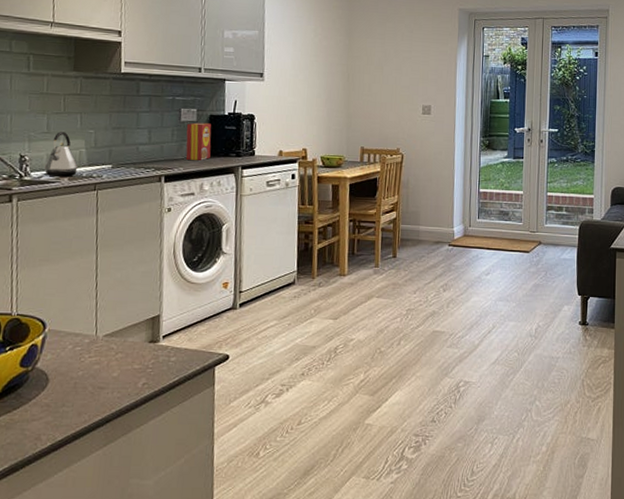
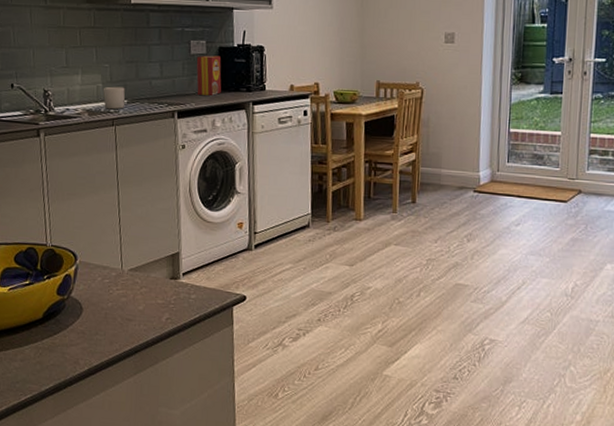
kettle: present [44,132,79,178] -> none [66,66,97,113]
mug: none [85,151,110,175] -> present [102,86,126,110]

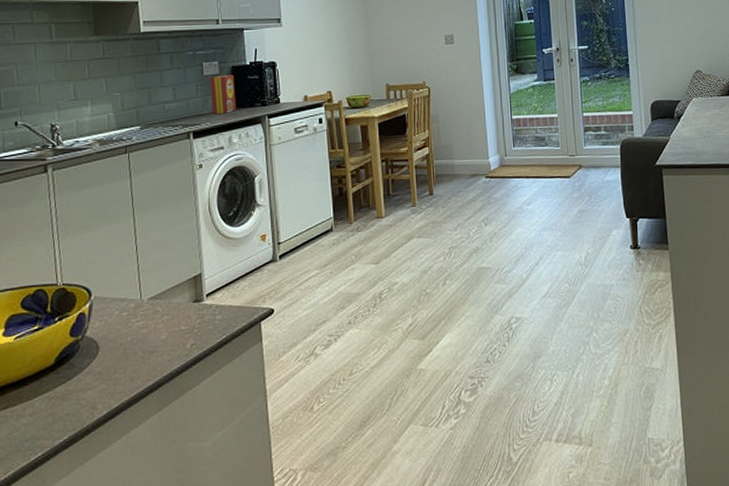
mug: present [102,86,126,110] -> none [114,113,139,137]

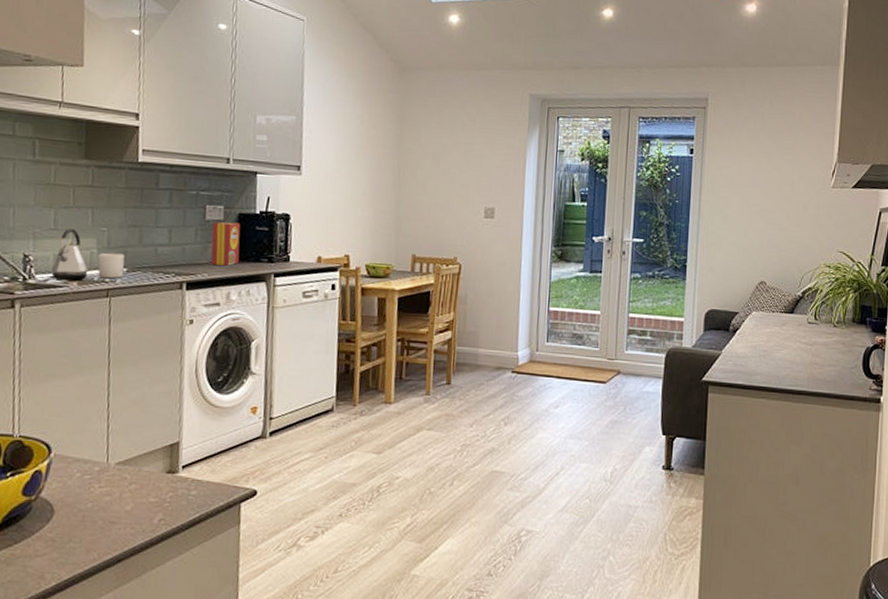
kettle: none [75,97,109,144] -> present [50,228,90,282]
mug: none [114,113,139,137] -> present [97,252,125,279]

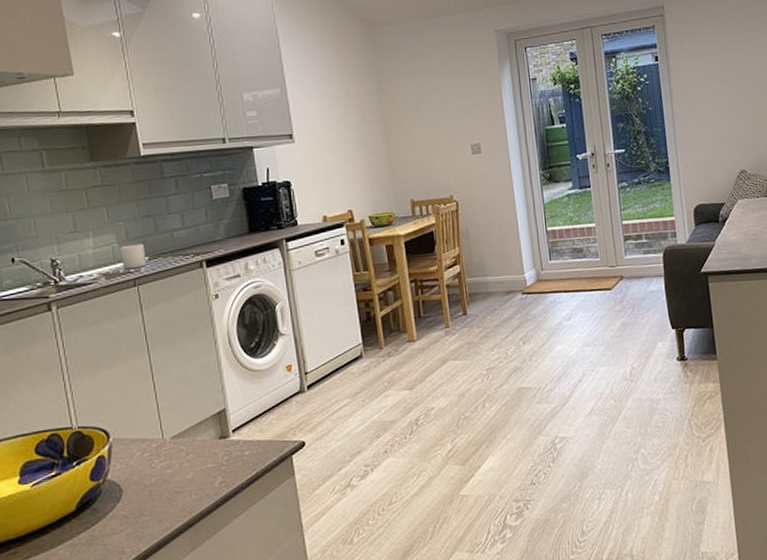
kettle: present [50,228,90,282] -> none [78,228,114,279]
cereal box: present [210,221,241,266] -> none [219,197,251,240]

